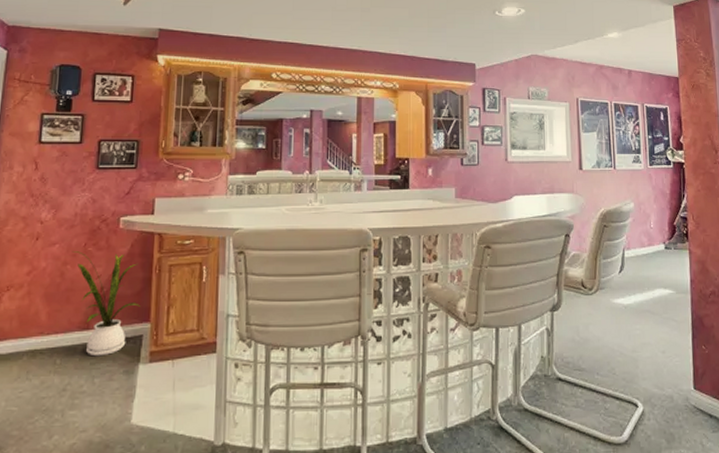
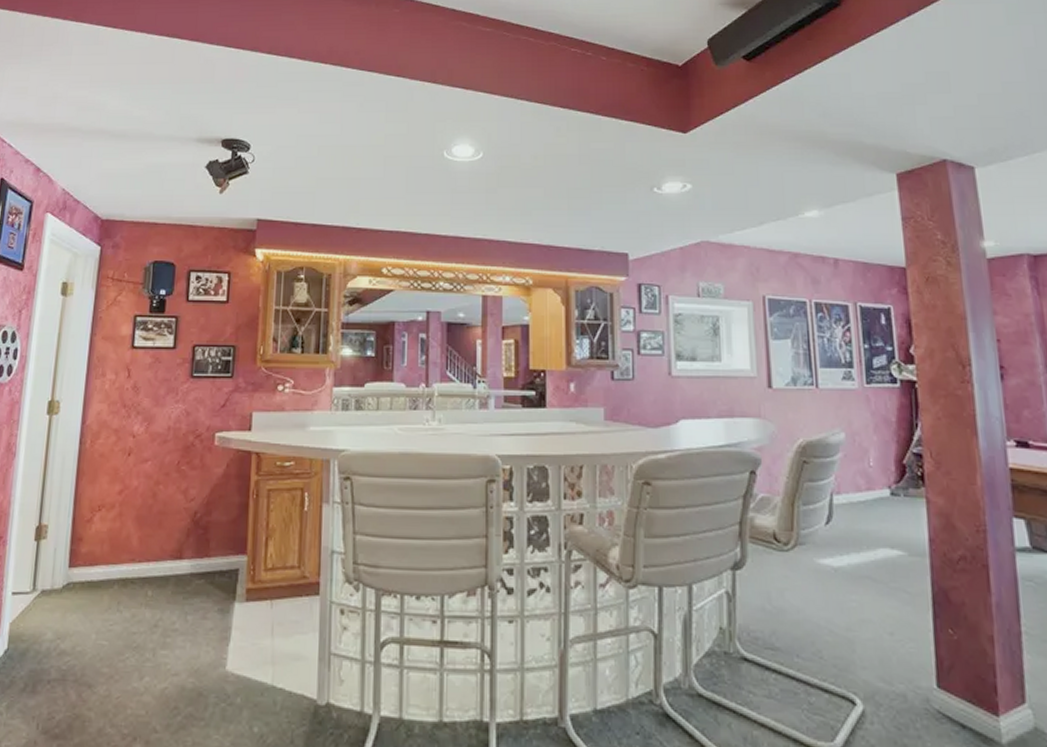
house plant: present [72,251,141,357] -> none [164,470,237,591]

